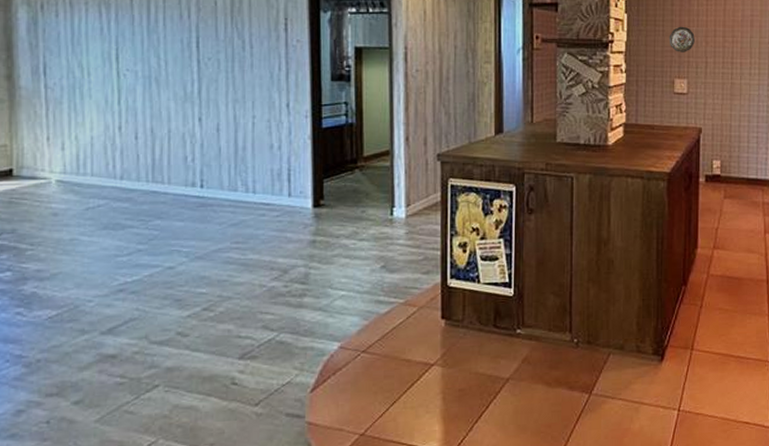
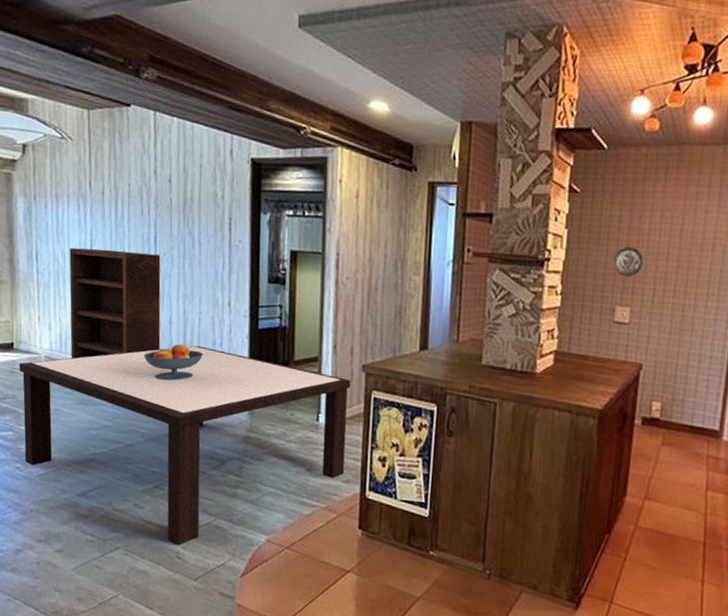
dining table: none [21,151,426,370] -> present [19,345,351,545]
bookshelf: none [88,57,207,180] -> present [69,248,161,359]
fruit bowl: none [186,151,260,193] -> present [143,344,204,381]

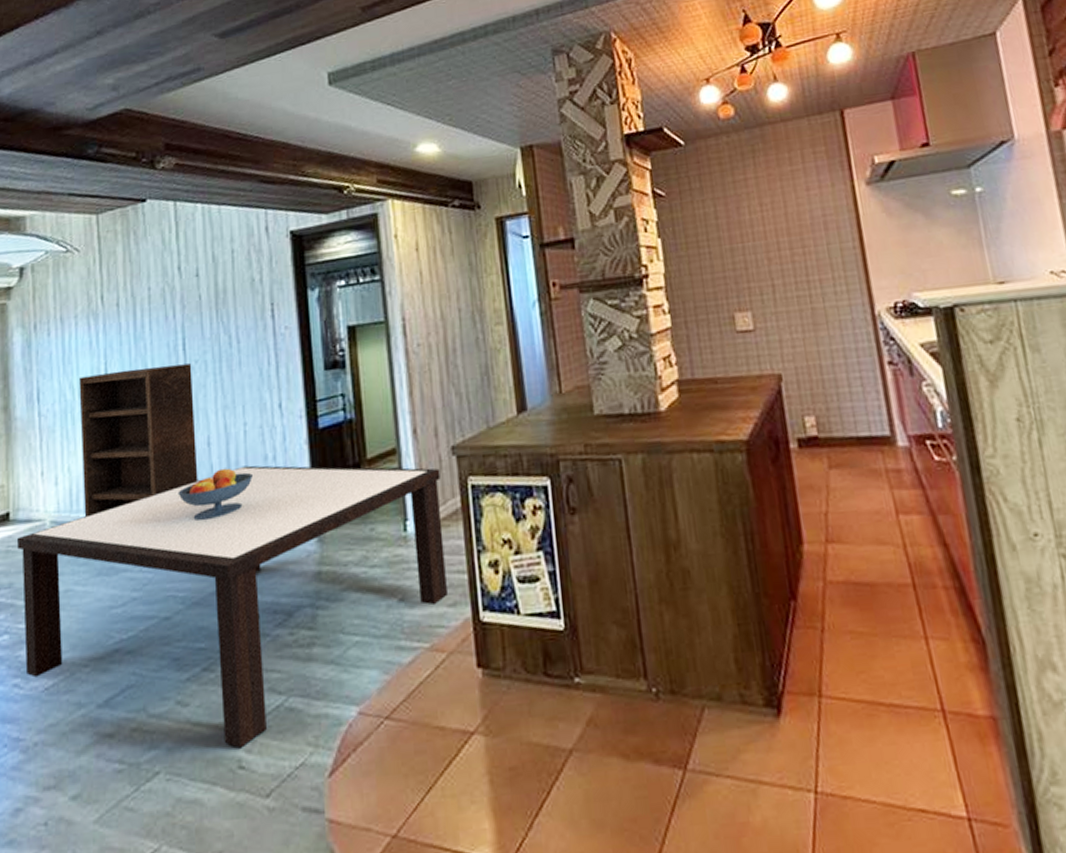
decorative plate: present [612,246,644,277] -> none [718,243,754,278]

